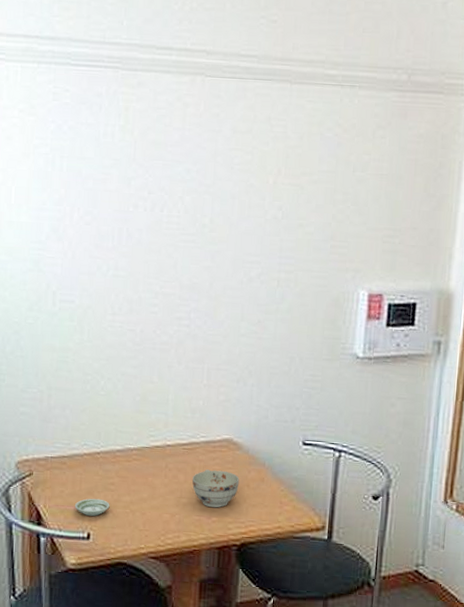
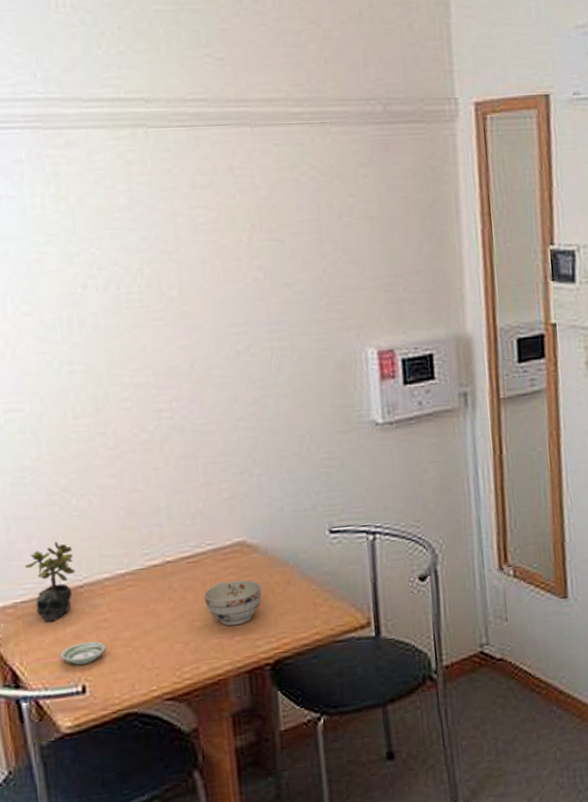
succulent plant: none [58,413,96,478] -> present [25,541,76,623]

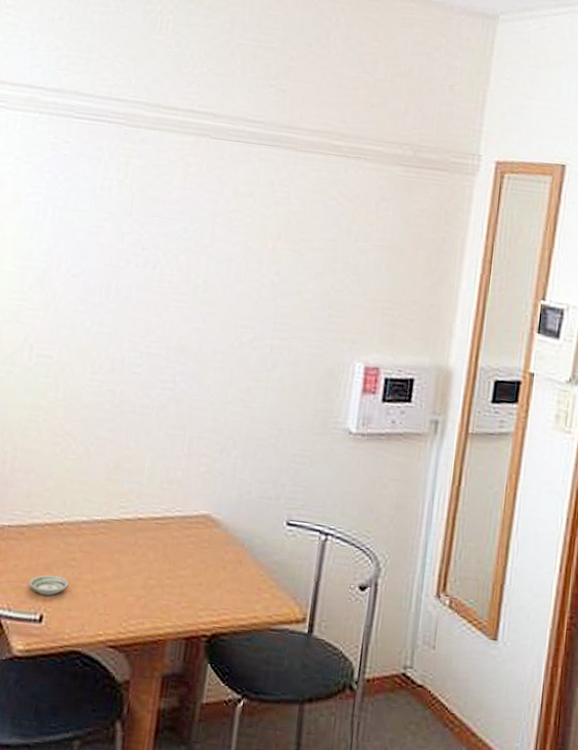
succulent plant: present [25,541,76,623] -> none [19,478,63,550]
teacup: present [204,579,262,626] -> none [162,547,215,592]

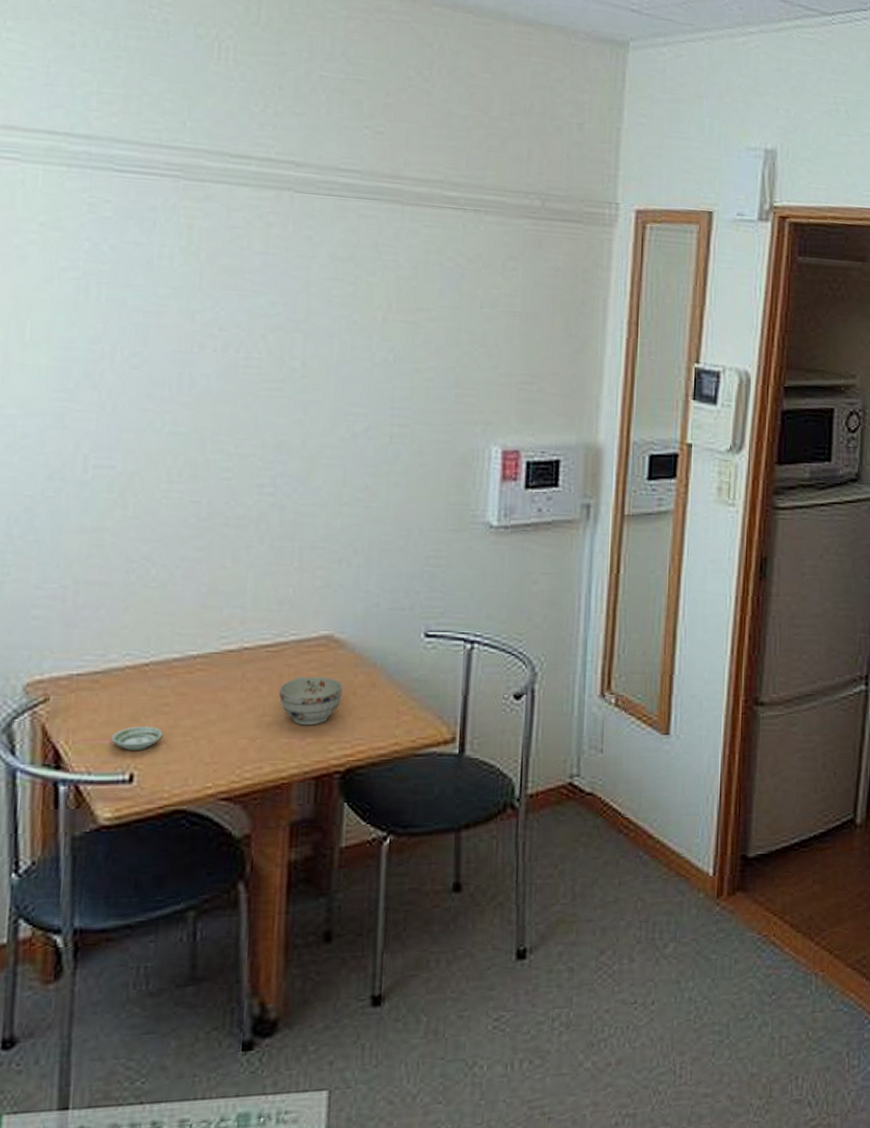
teacup: none [162,547,215,592] -> present [279,676,343,726]

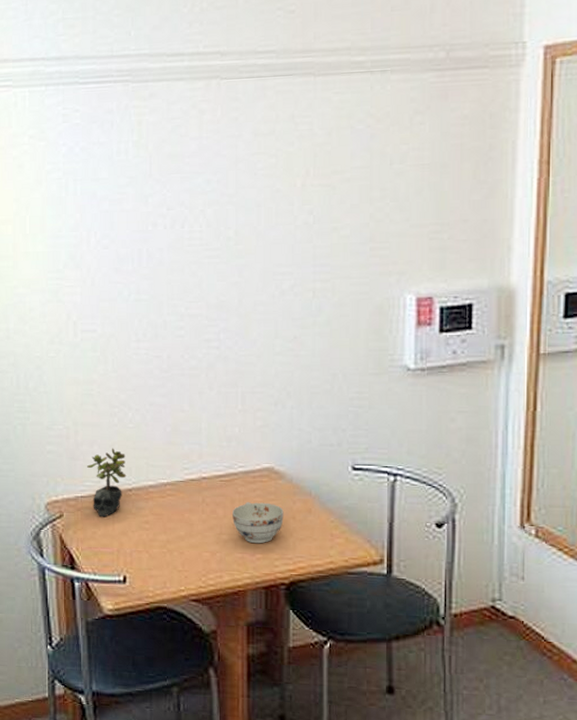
succulent plant: none [89,612,144,700] -> present [87,448,127,517]
saucer: present [111,726,163,750] -> none [108,538,145,558]

